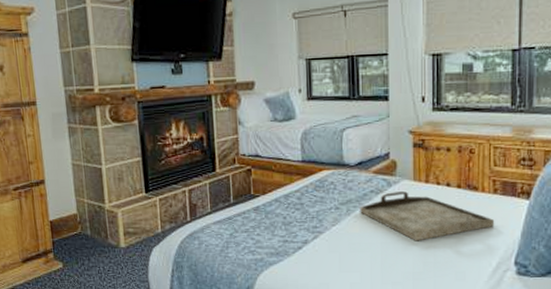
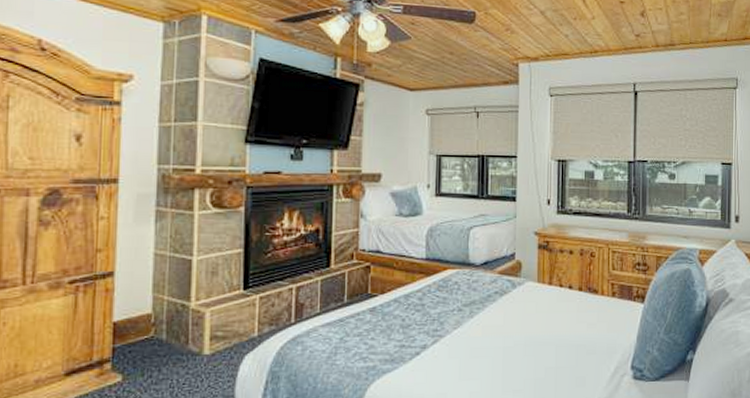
serving tray: present [360,191,495,241] -> none [483,293,613,346]

